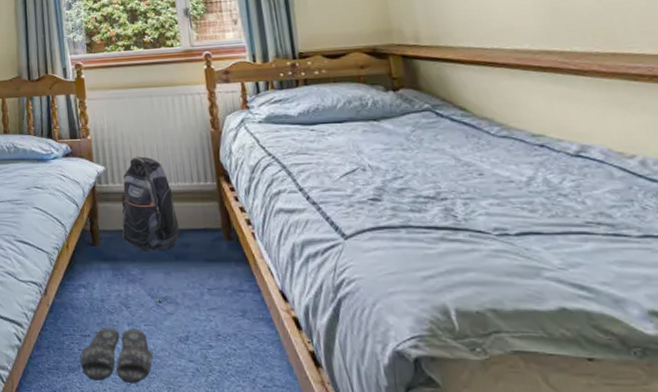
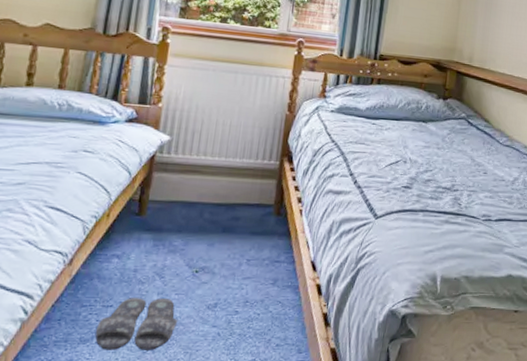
backpack: present [121,156,180,251] -> none [172,130,235,223]

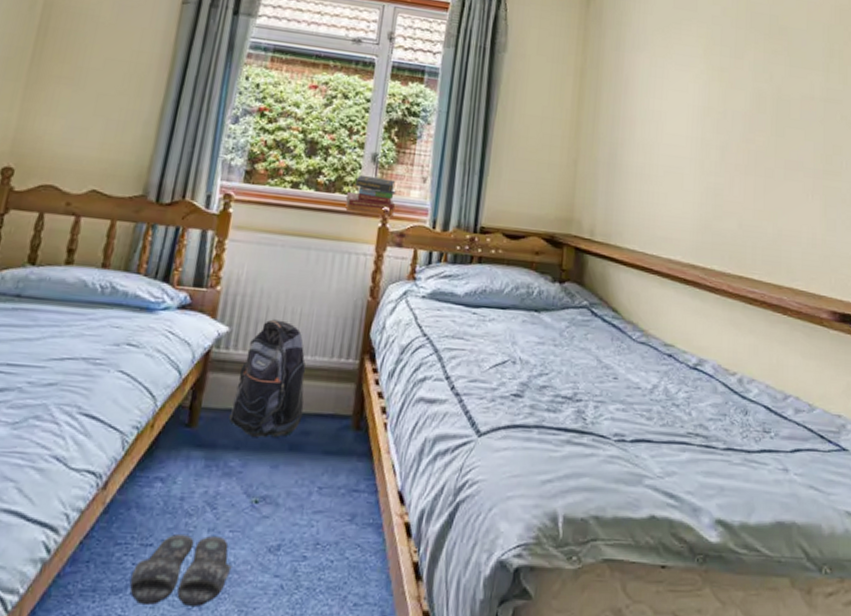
backpack: none [172,130,235,223] -> present [229,319,306,438]
books: none [267,11,310,46] -> present [345,174,396,217]

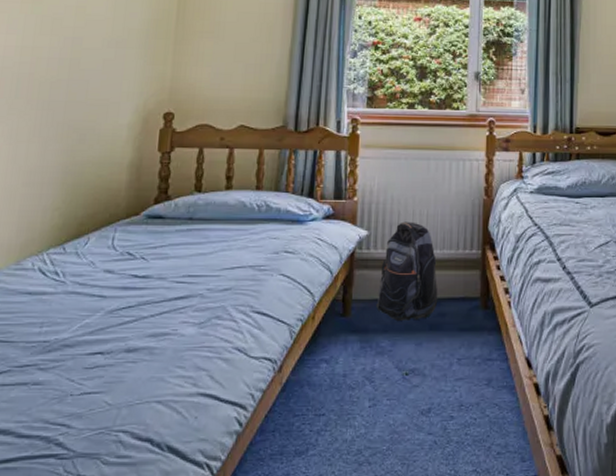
slippers: present [130,534,232,606] -> none [310,405,392,463]
books: present [345,174,396,217] -> none [455,91,499,126]

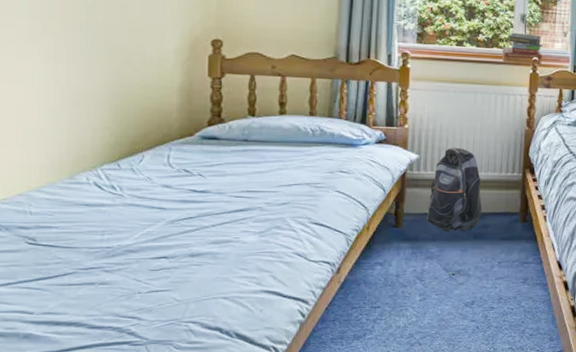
books: none [455,91,499,126] -> present [502,32,543,65]

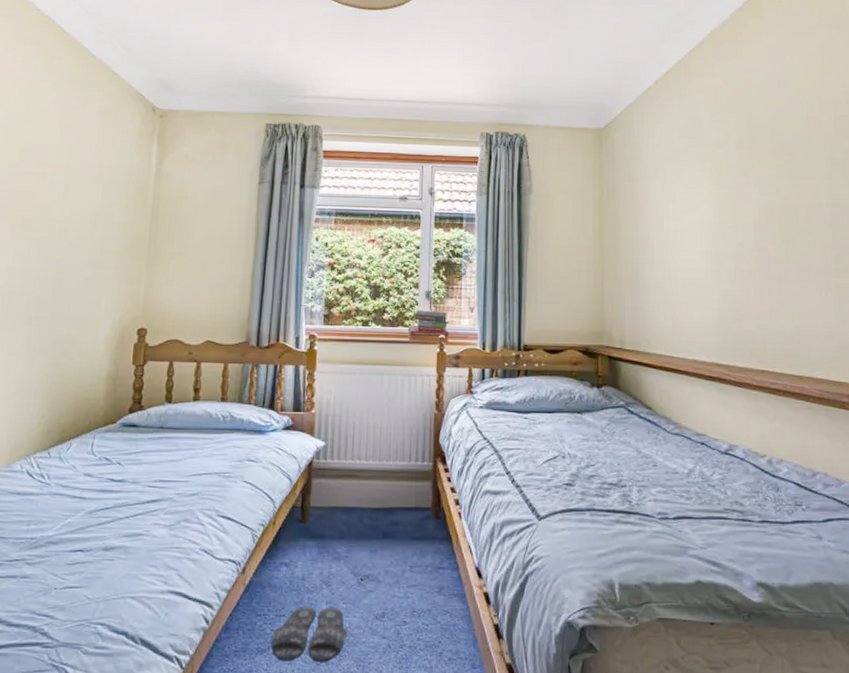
slippers: none [367,299,440,344] -> present [271,607,348,662]
backpack: present [426,147,482,231] -> none [333,433,392,528]

